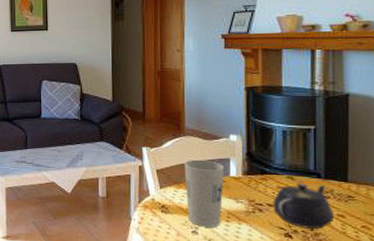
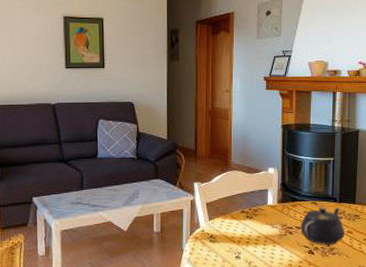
cup: present [184,159,225,228] -> none [230,191,264,252]

